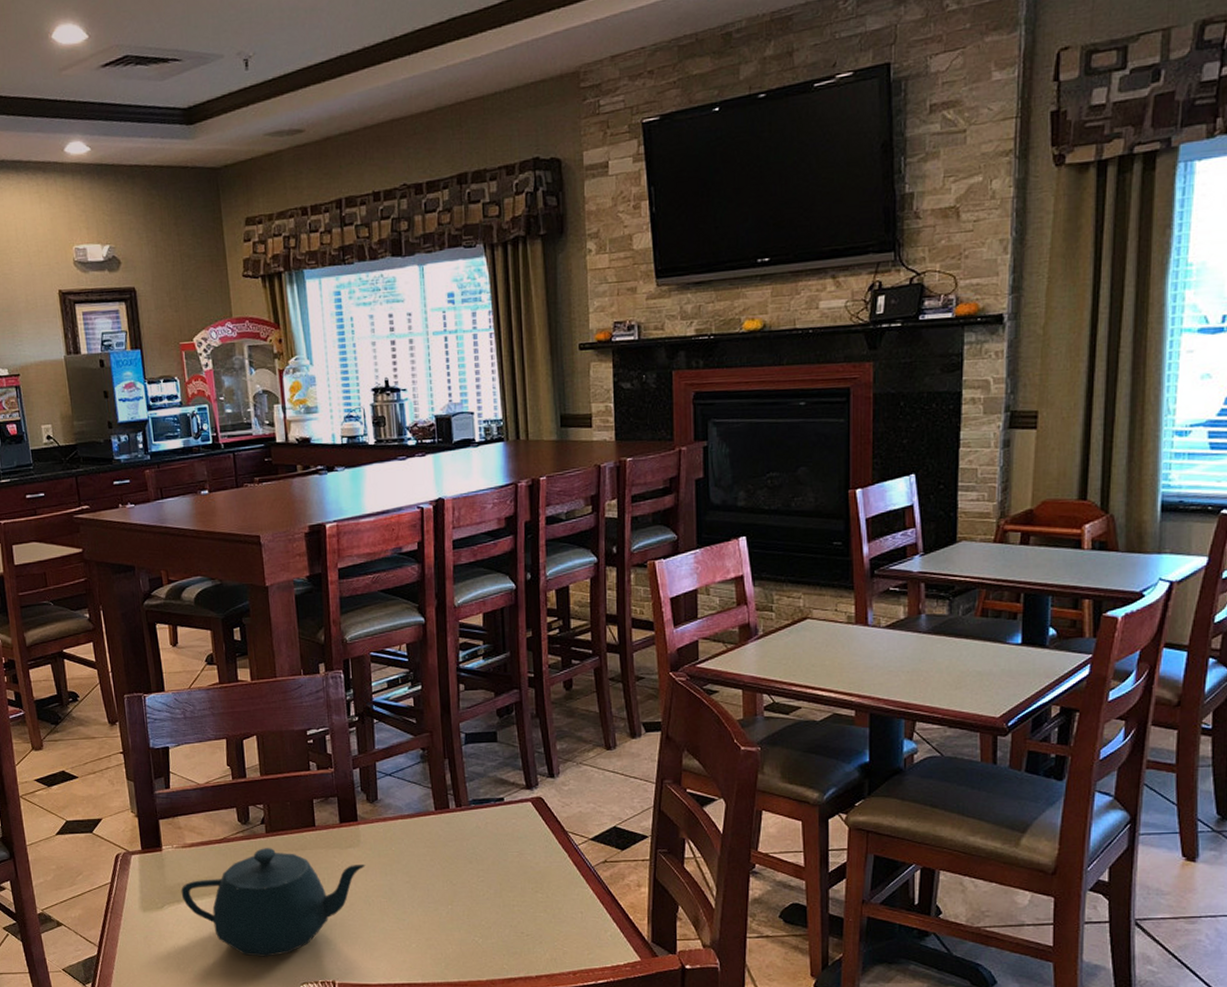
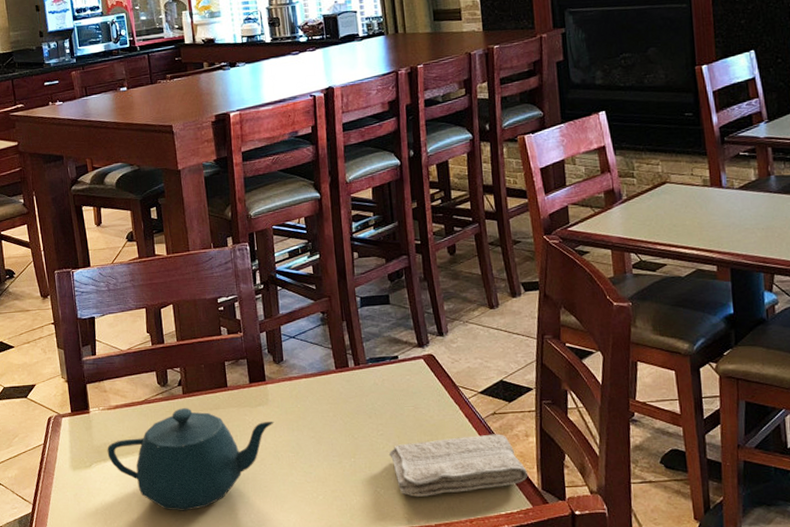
washcloth: none [489,883,638,947] -> present [388,434,529,497]

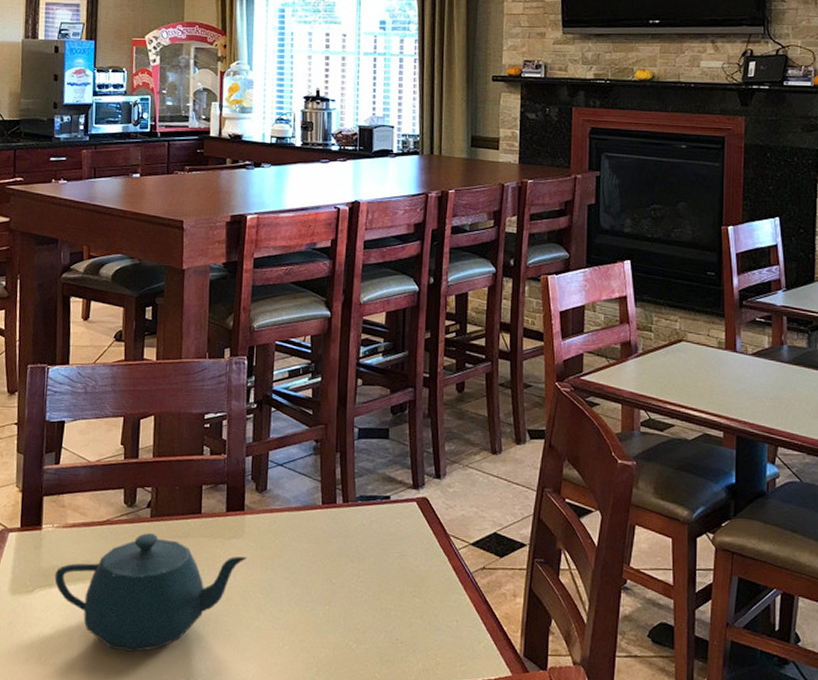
washcloth: present [388,434,529,497] -> none [366,590,512,655]

